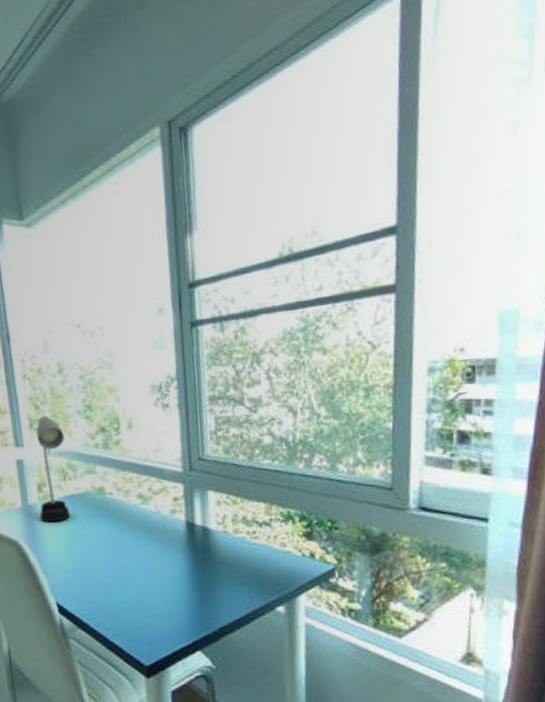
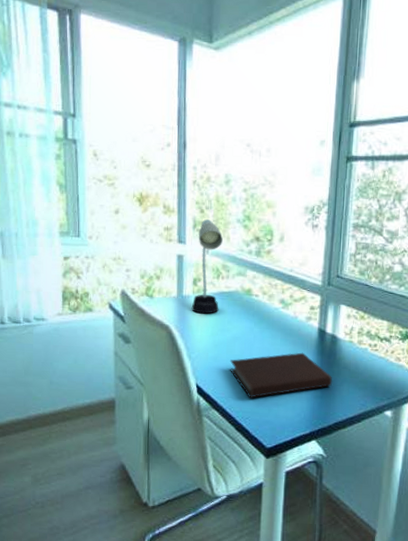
notebook: none [91,551,211,611] -> present [230,352,333,398]

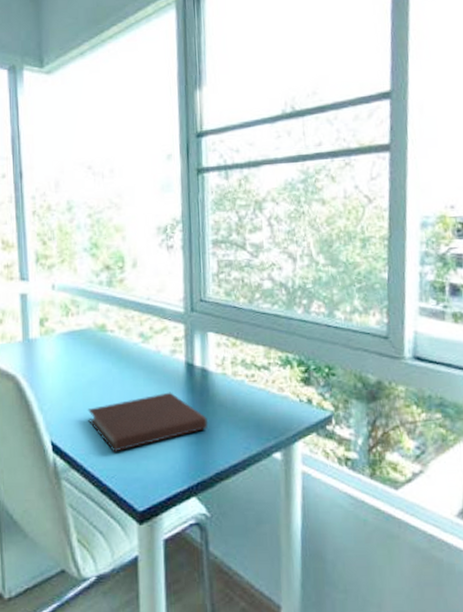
desk lamp: present [191,219,223,314] -> none [39,252,71,358]

